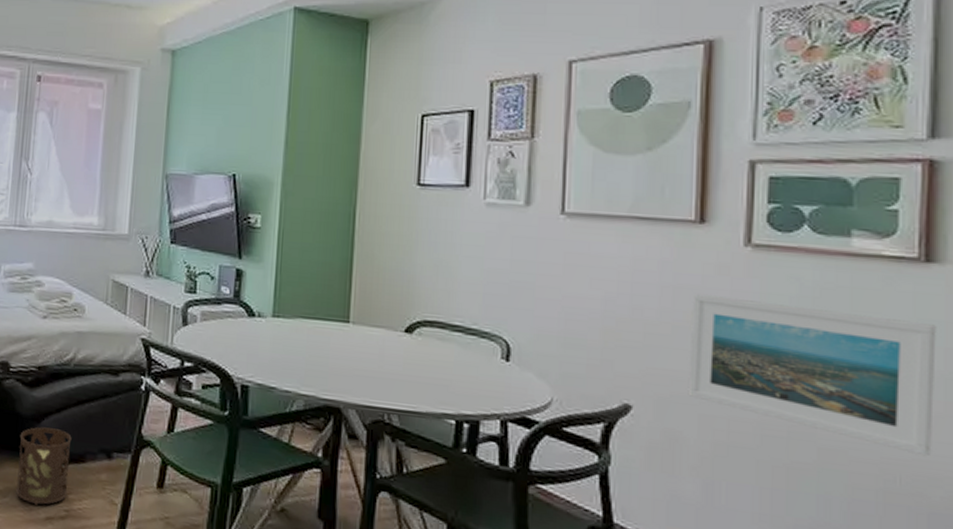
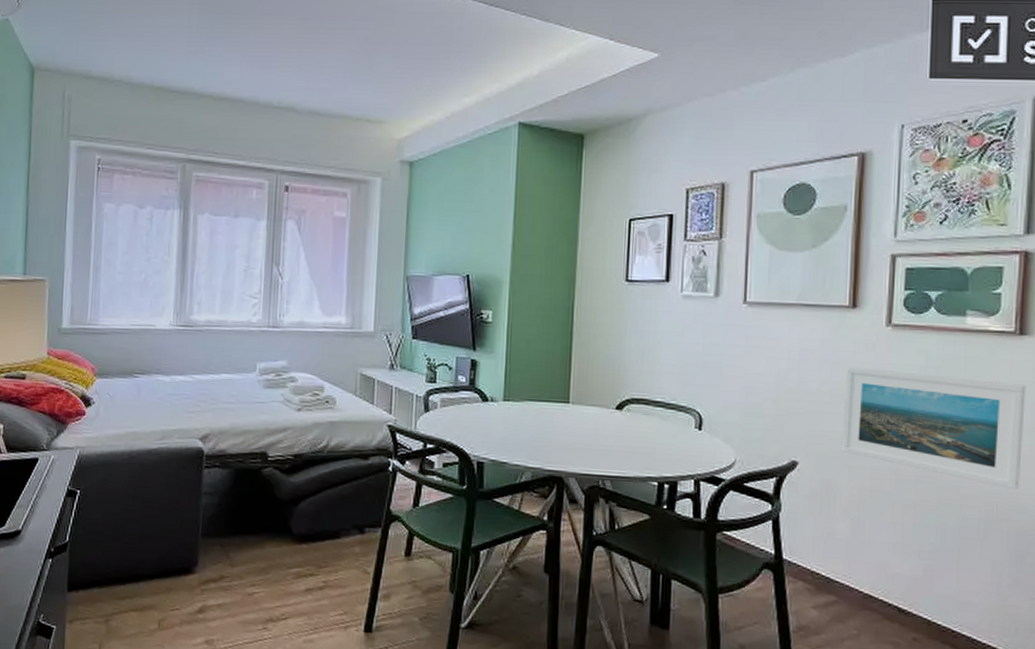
lantern: present [16,427,72,506] -> none [278,509,327,580]

